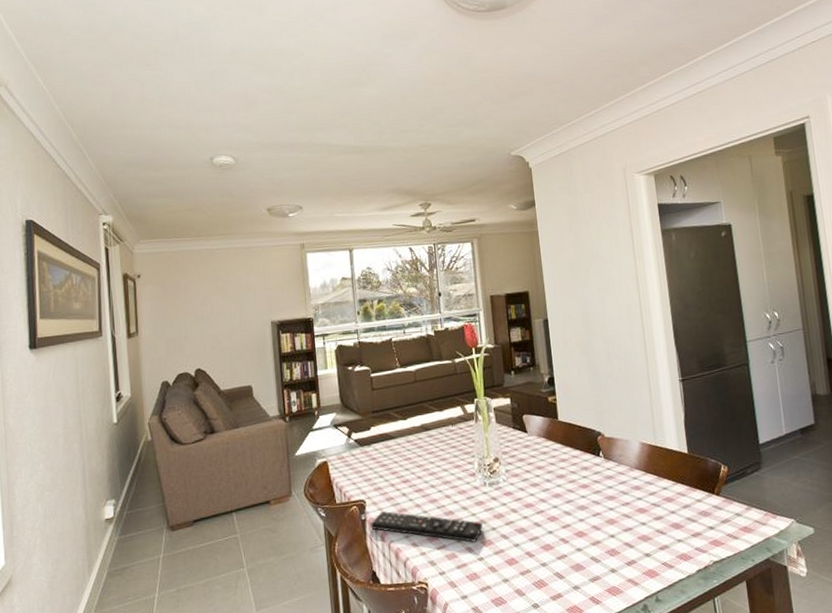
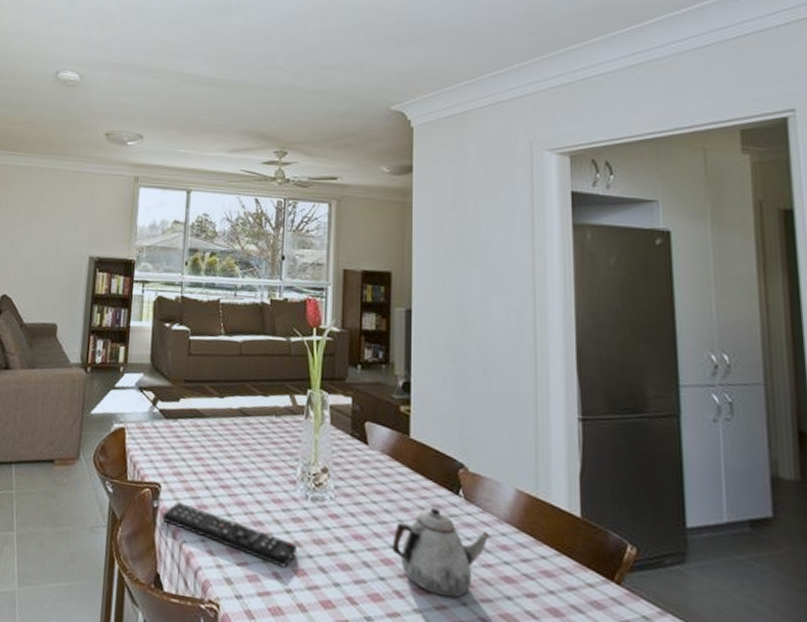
teapot: none [554,470,626,535] -> present [392,508,491,598]

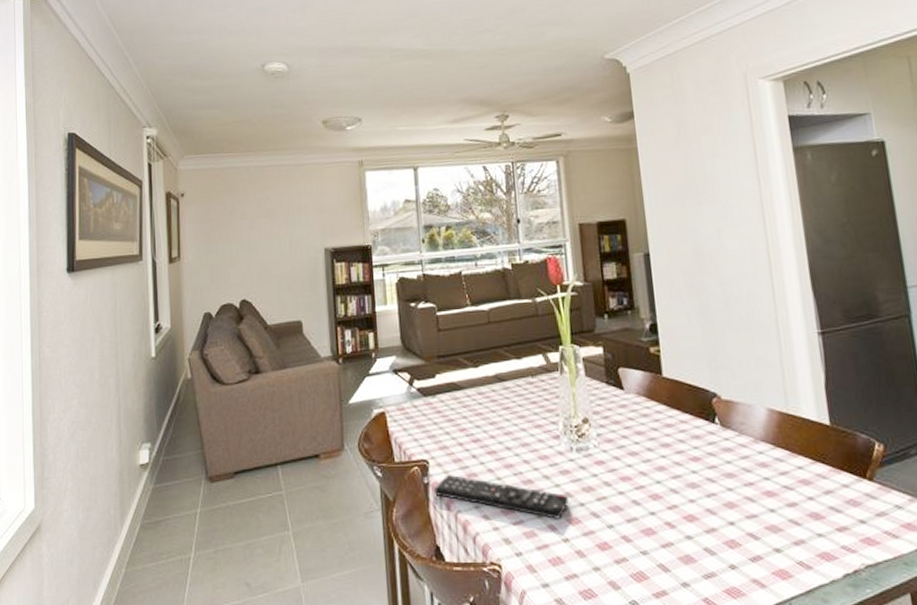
teapot: present [392,508,491,598] -> none [658,439,749,520]

